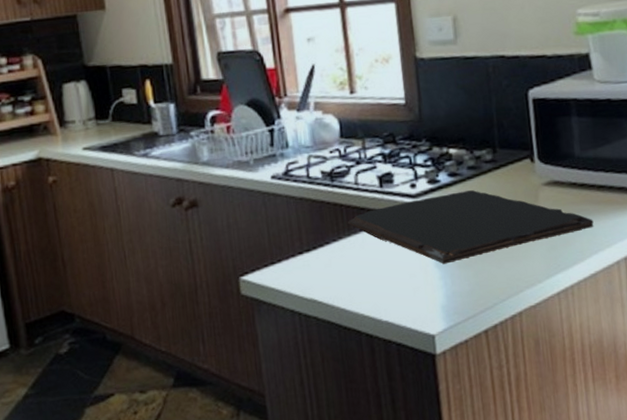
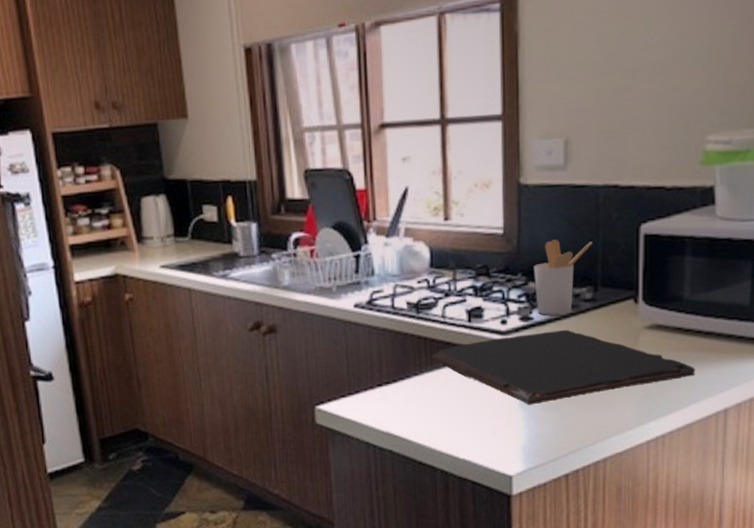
utensil holder: none [436,107,487,178] -> present [534,239,592,315]

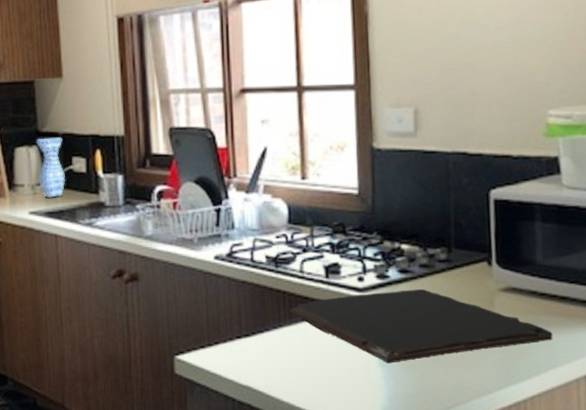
vase: none [163,184,196,250] -> present [36,137,65,198]
utensil holder: present [534,239,592,315] -> none [389,201,444,274]

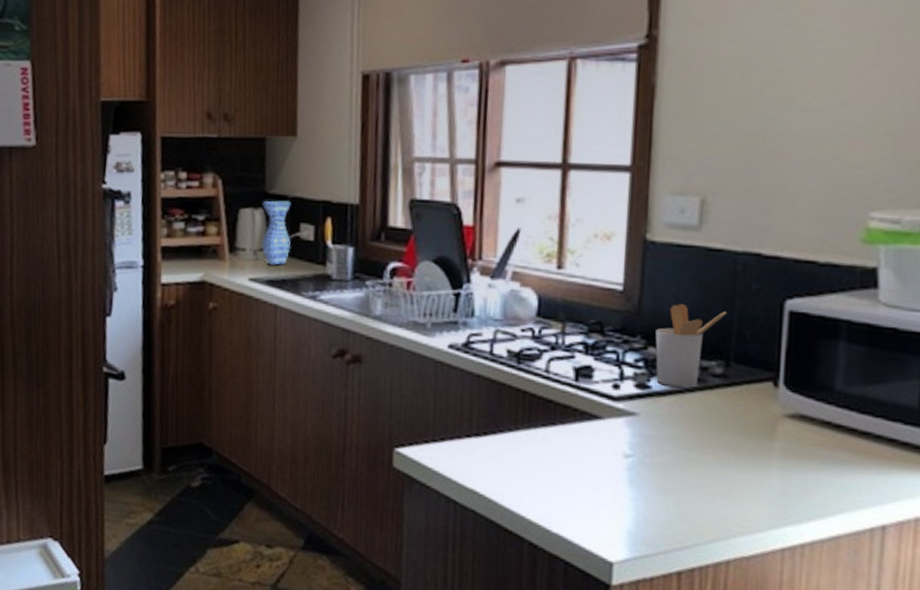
cutting board: present [289,288,553,364] -> none [528,403,847,485]
utensil holder: none [389,201,444,274] -> present [655,304,727,388]

